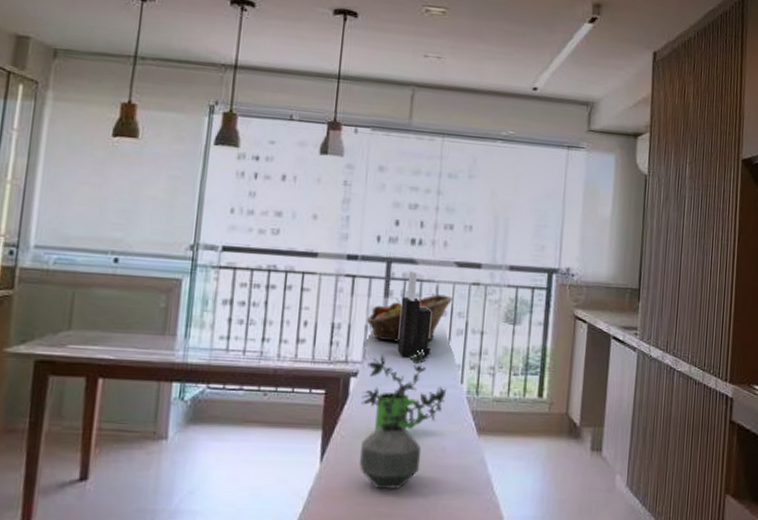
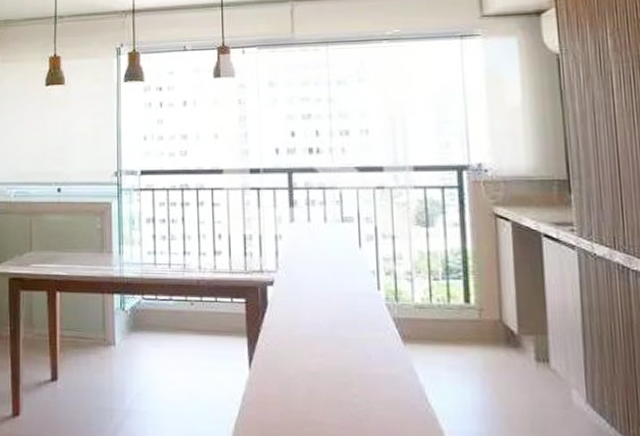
potted plant: present [359,349,447,489] -> none [280,257,364,397]
fruit basket: present [367,294,454,342] -> none [276,201,359,251]
mug: present [375,392,422,431] -> none [296,299,342,338]
knife block: present [397,271,431,358] -> none [306,179,342,265]

